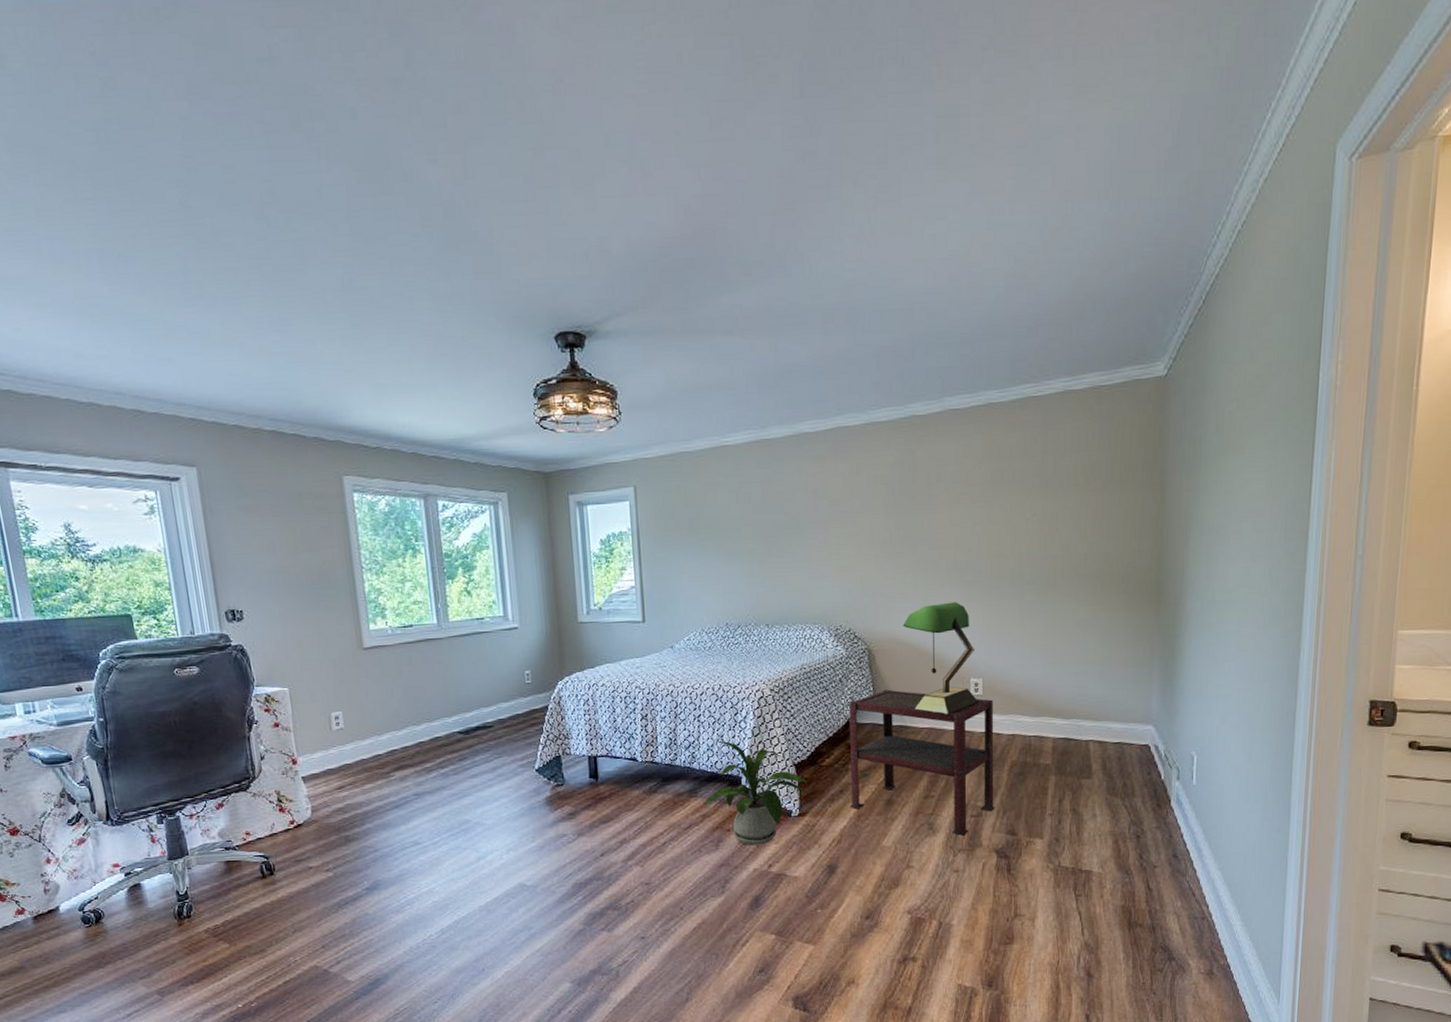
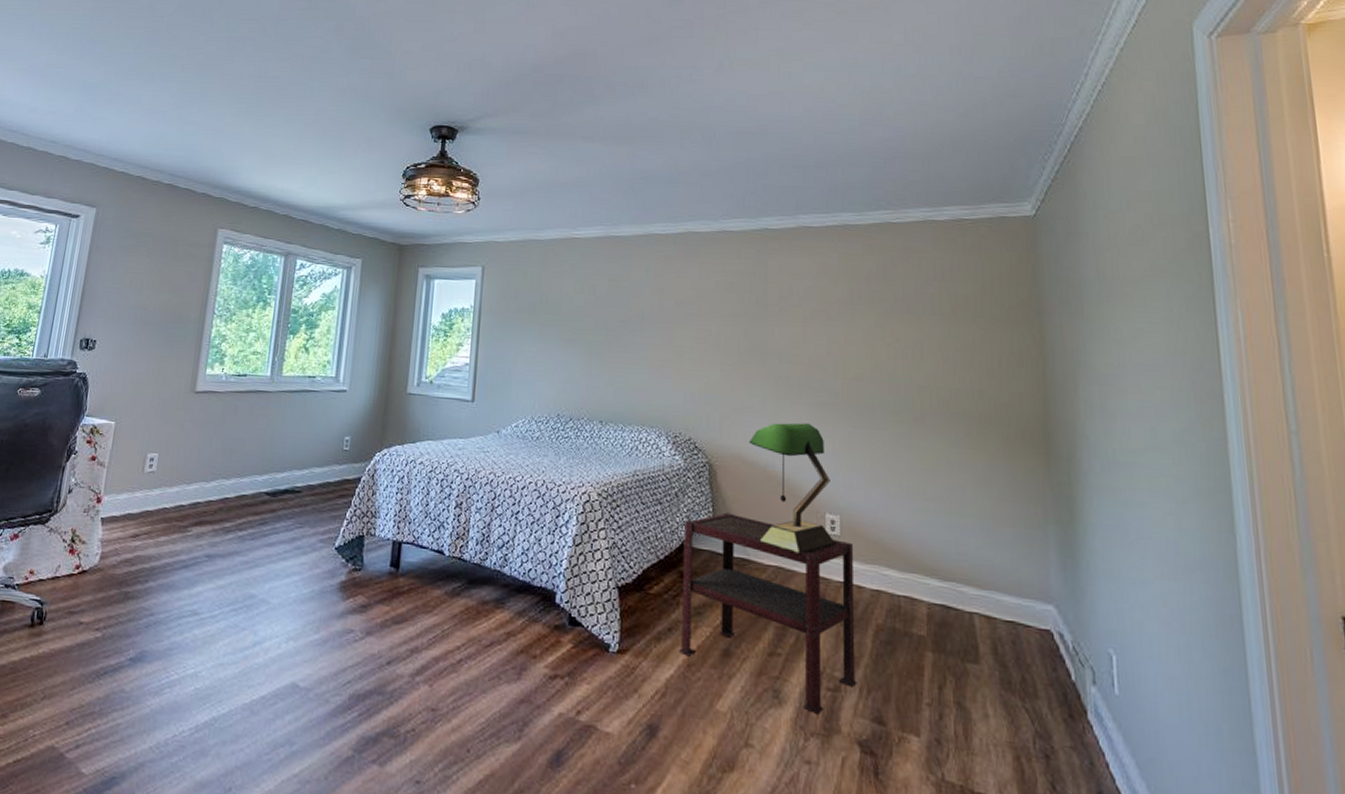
house plant: present [702,740,809,846] -> none [509,544,631,683]

